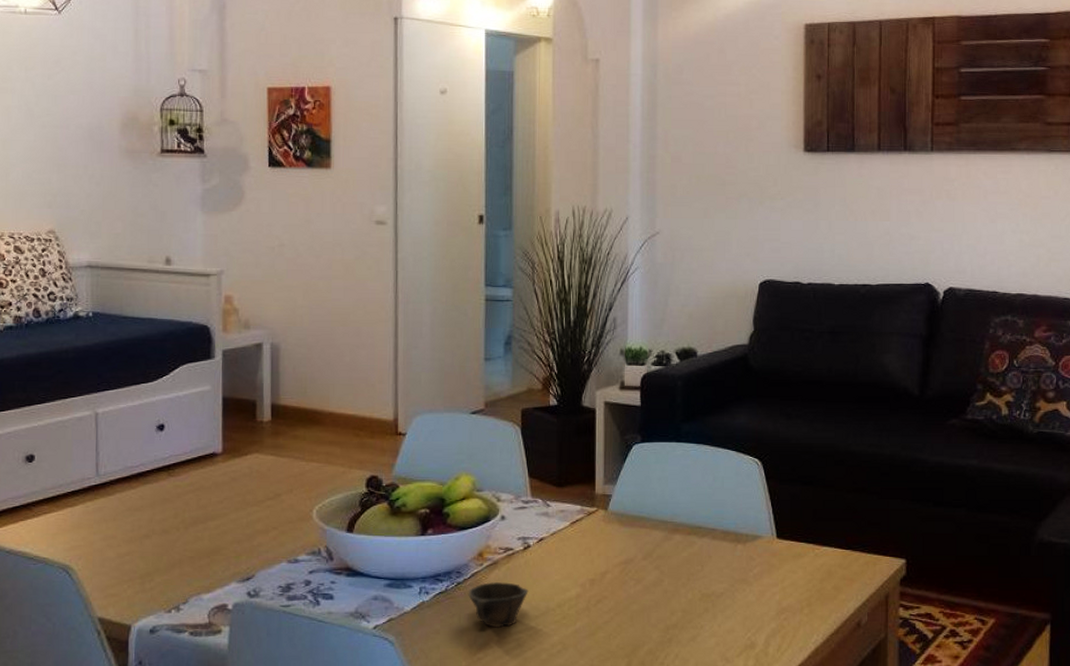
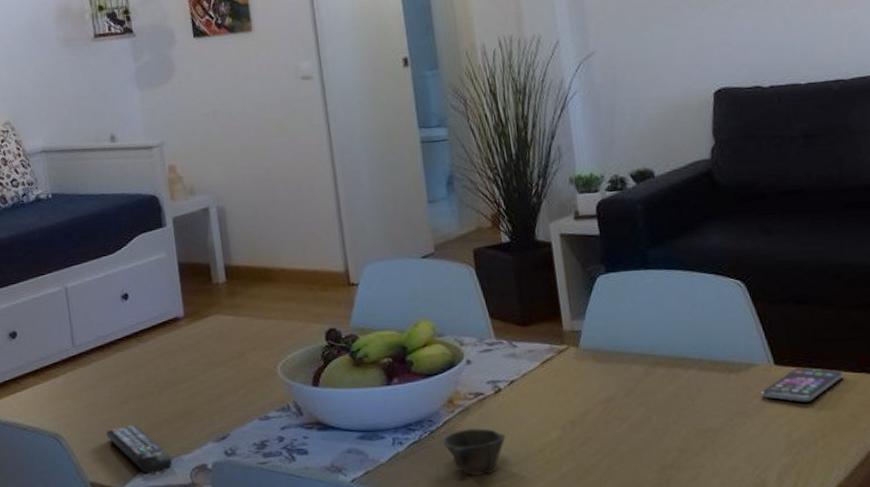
remote control: none [122,560,190,612] -> present [106,424,172,474]
smartphone: none [762,542,833,573] -> present [760,367,844,402]

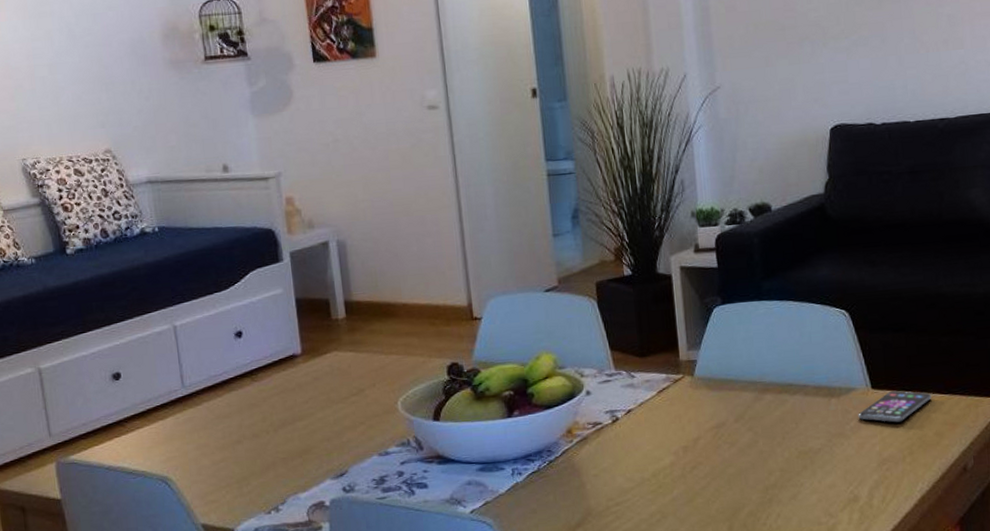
remote control: present [106,424,172,474] -> none [218,464,288,514]
cup: present [442,428,506,476] -> none [561,456,622,503]

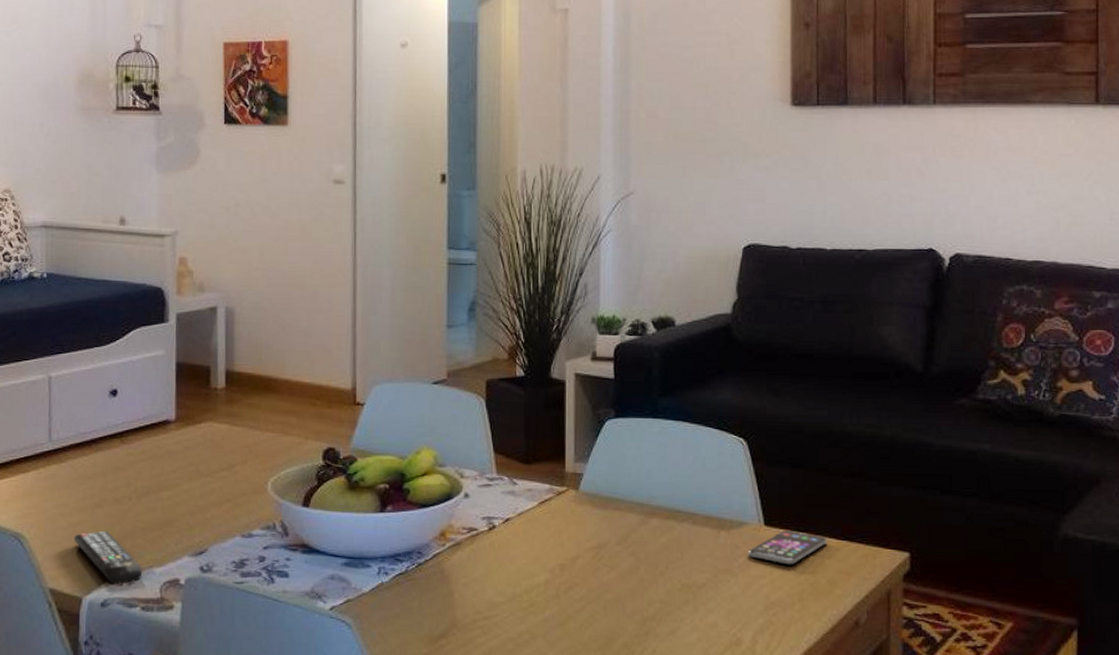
remote control: none [218,464,288,514] -> present [73,530,142,585]

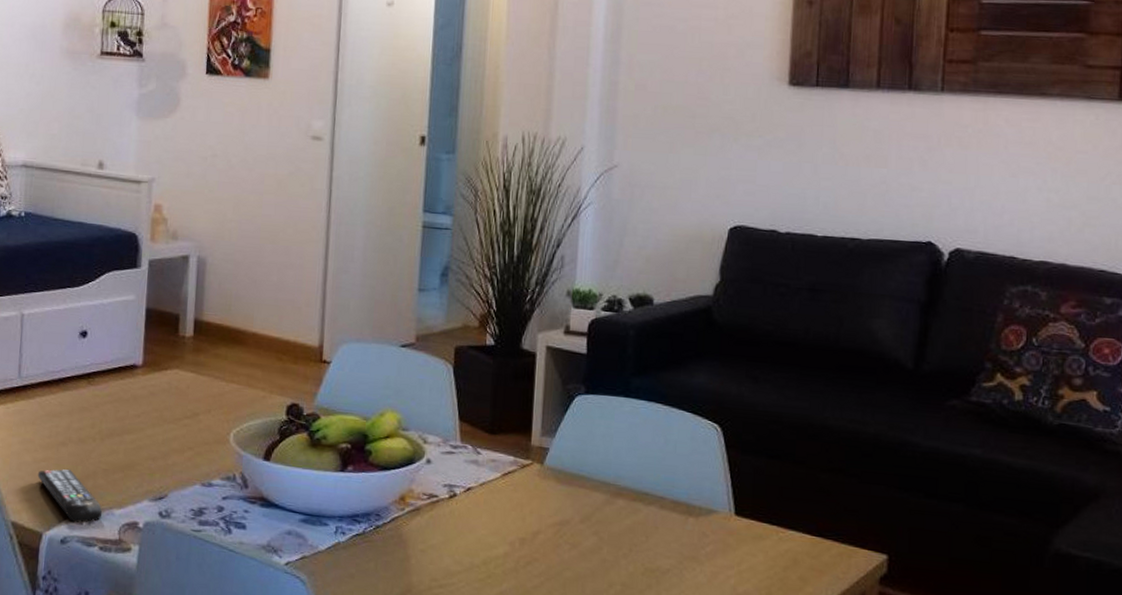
smartphone: present [748,530,827,565] -> none [716,521,801,558]

